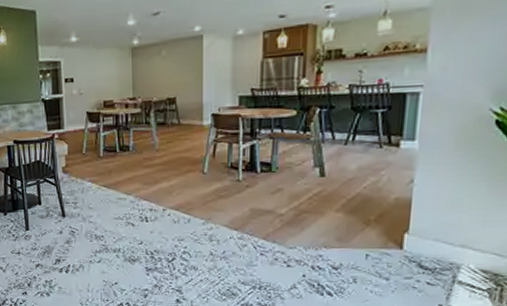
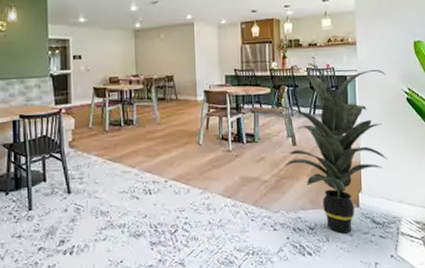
indoor plant: none [294,78,469,276] -> present [270,62,389,234]

